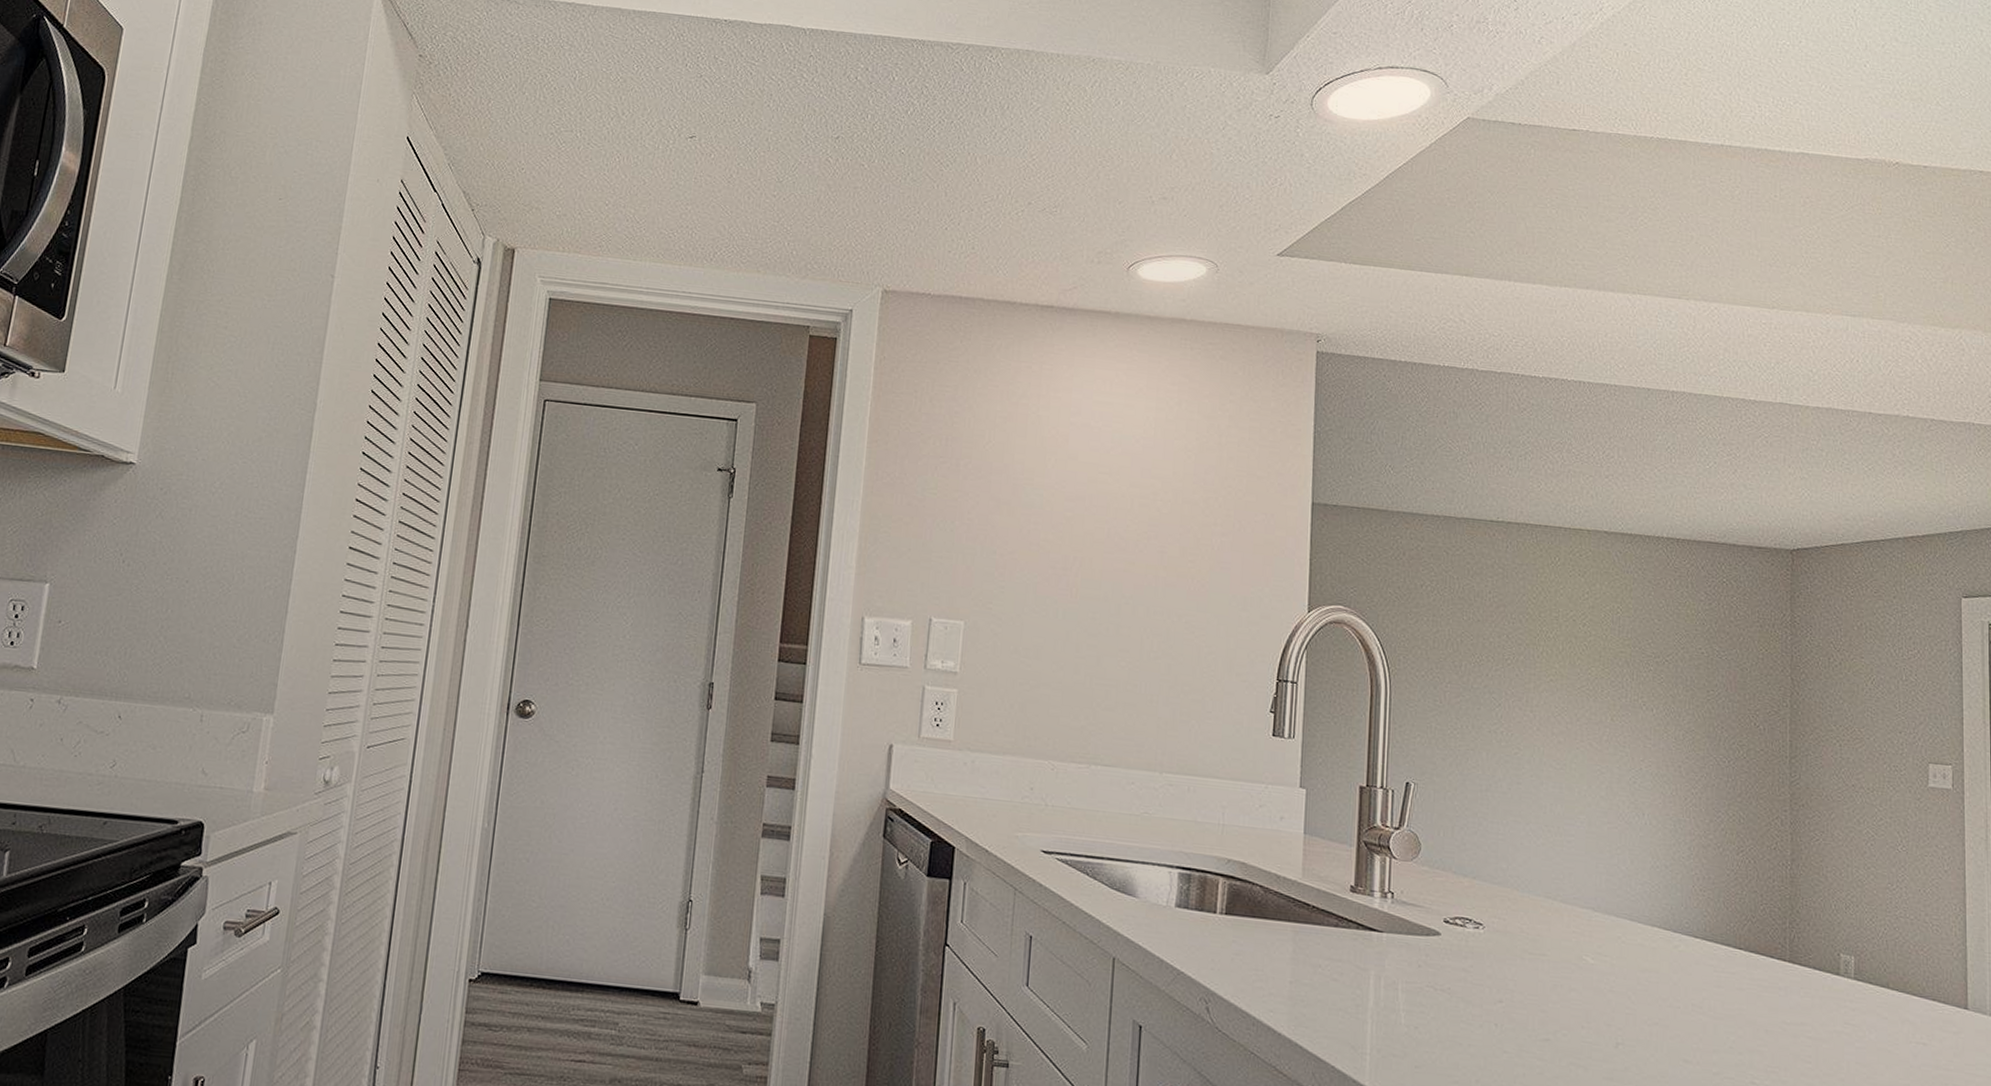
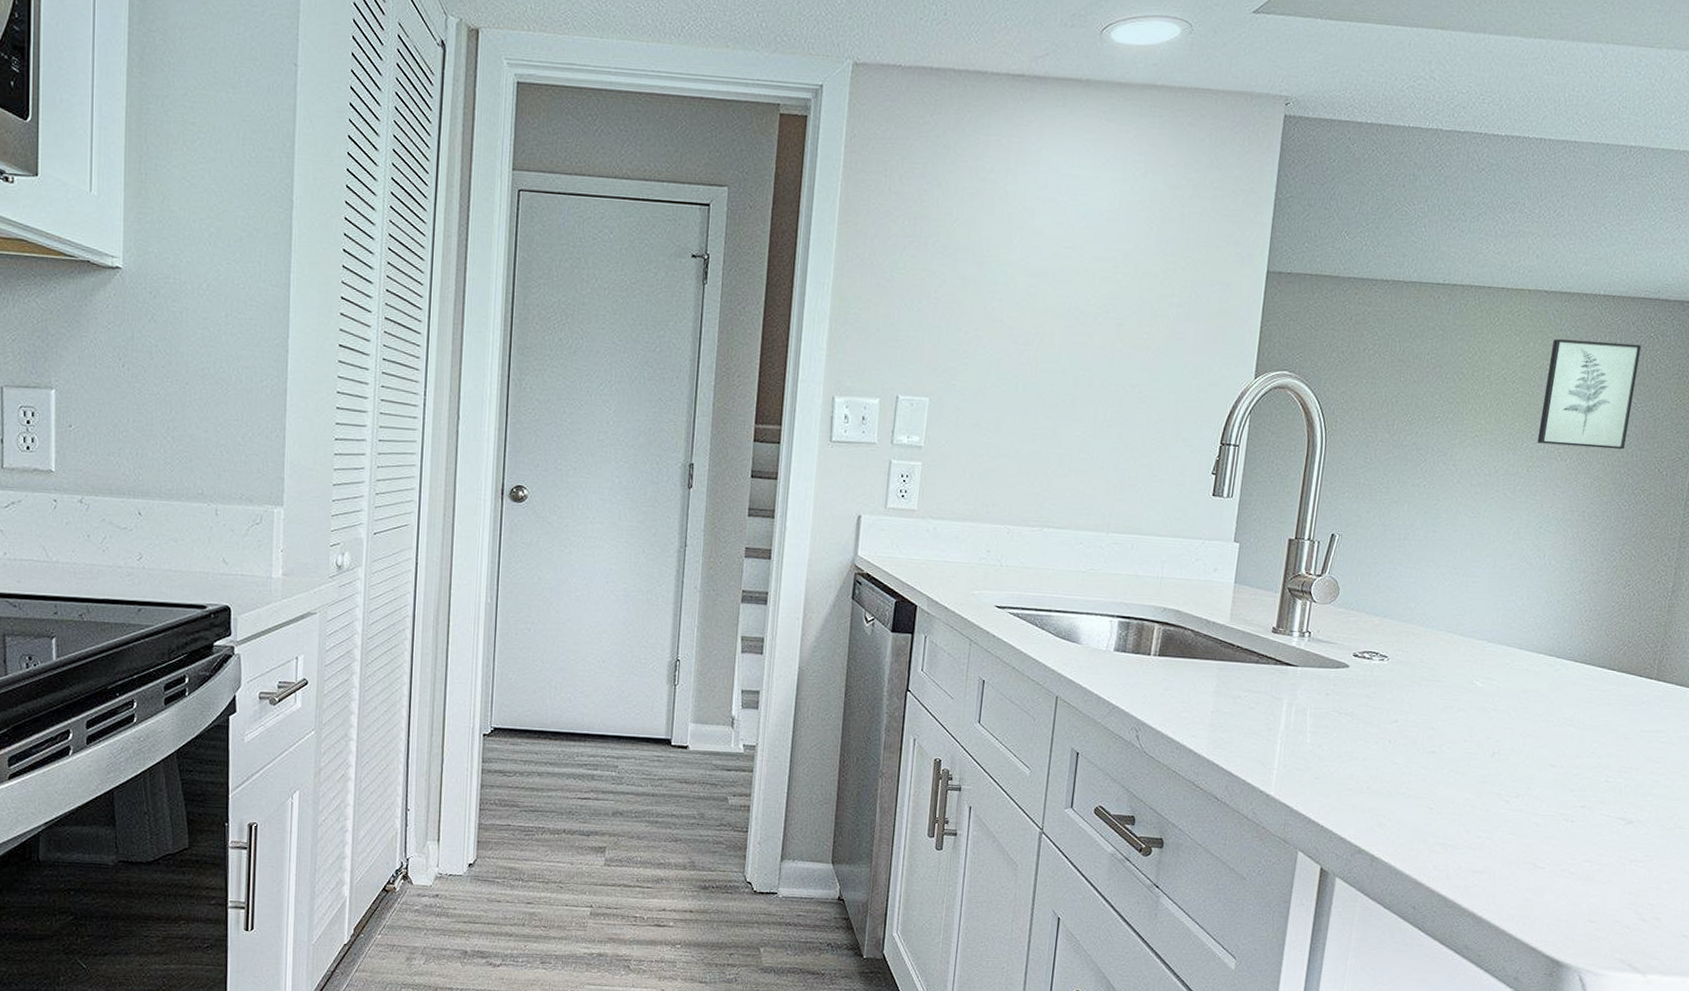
wall art: none [1618,581,1715,701] -> present [1537,338,1642,450]

